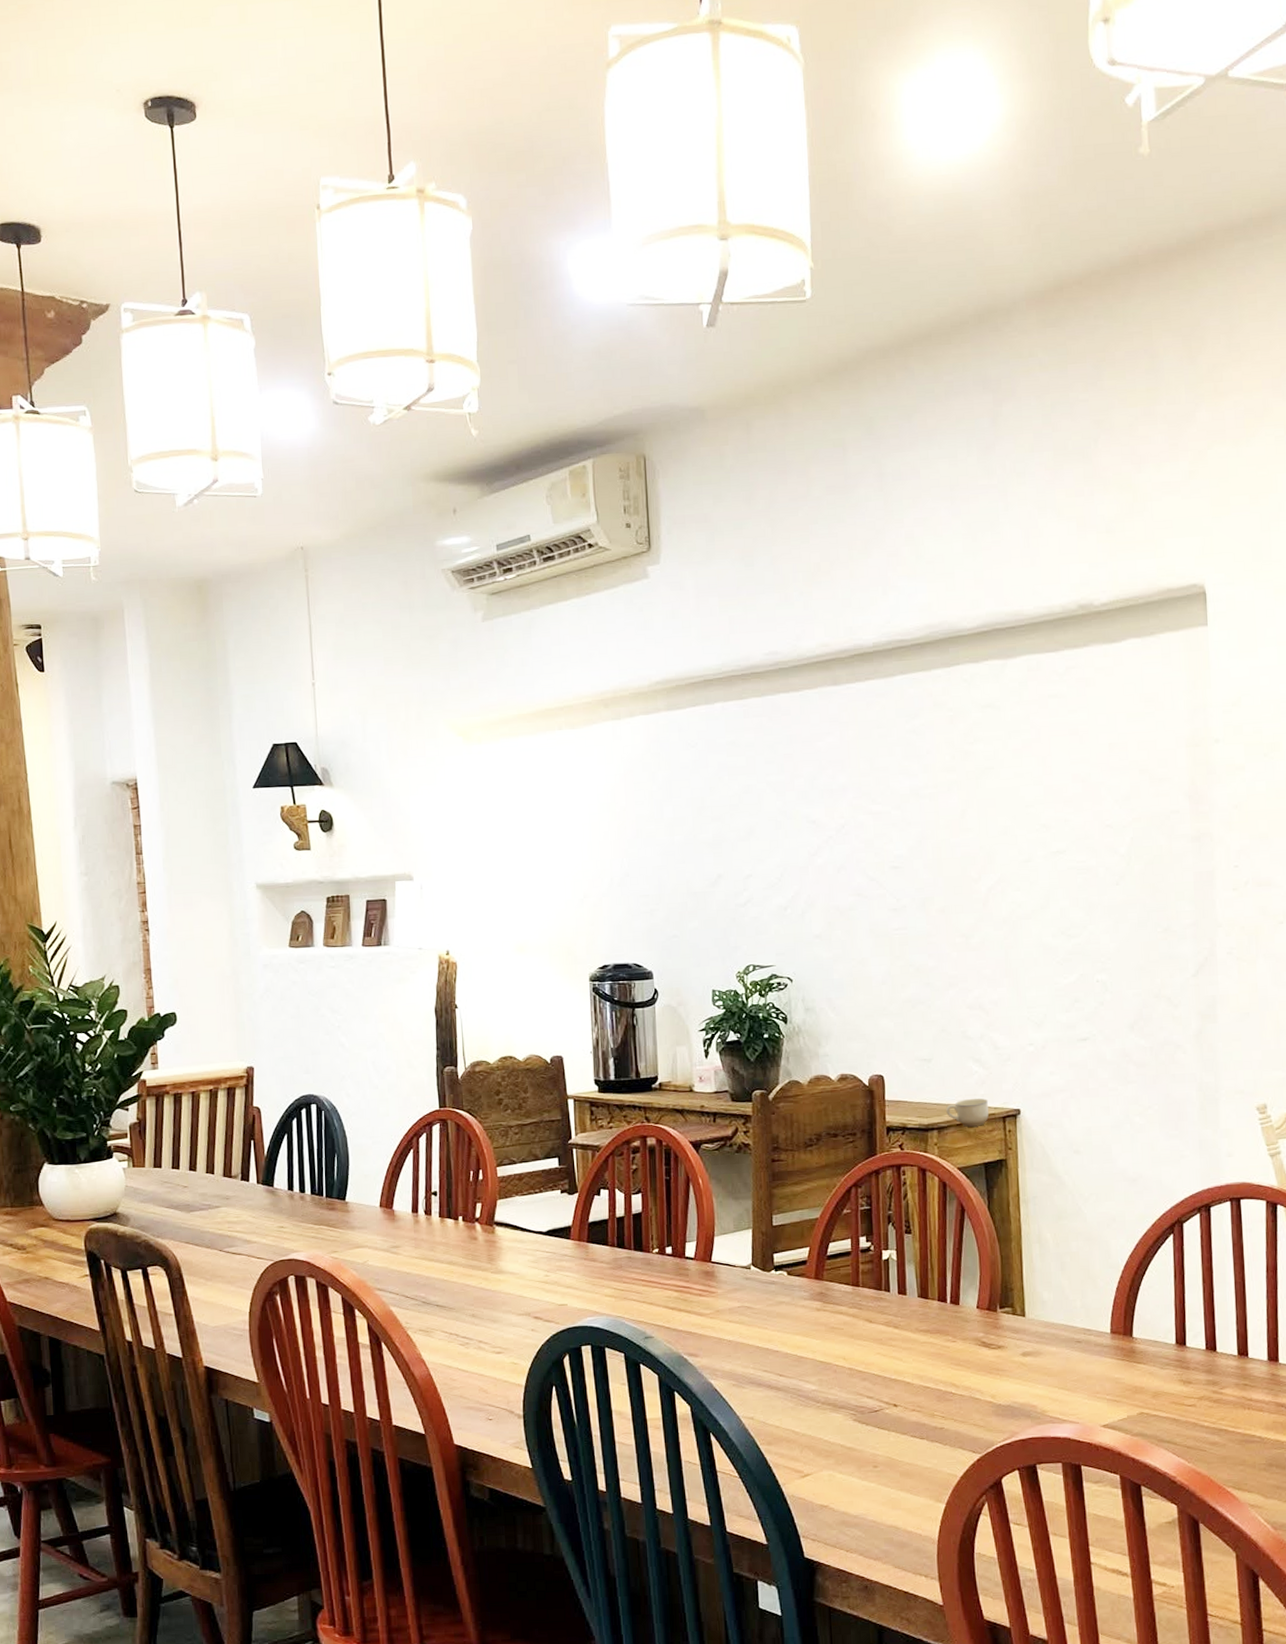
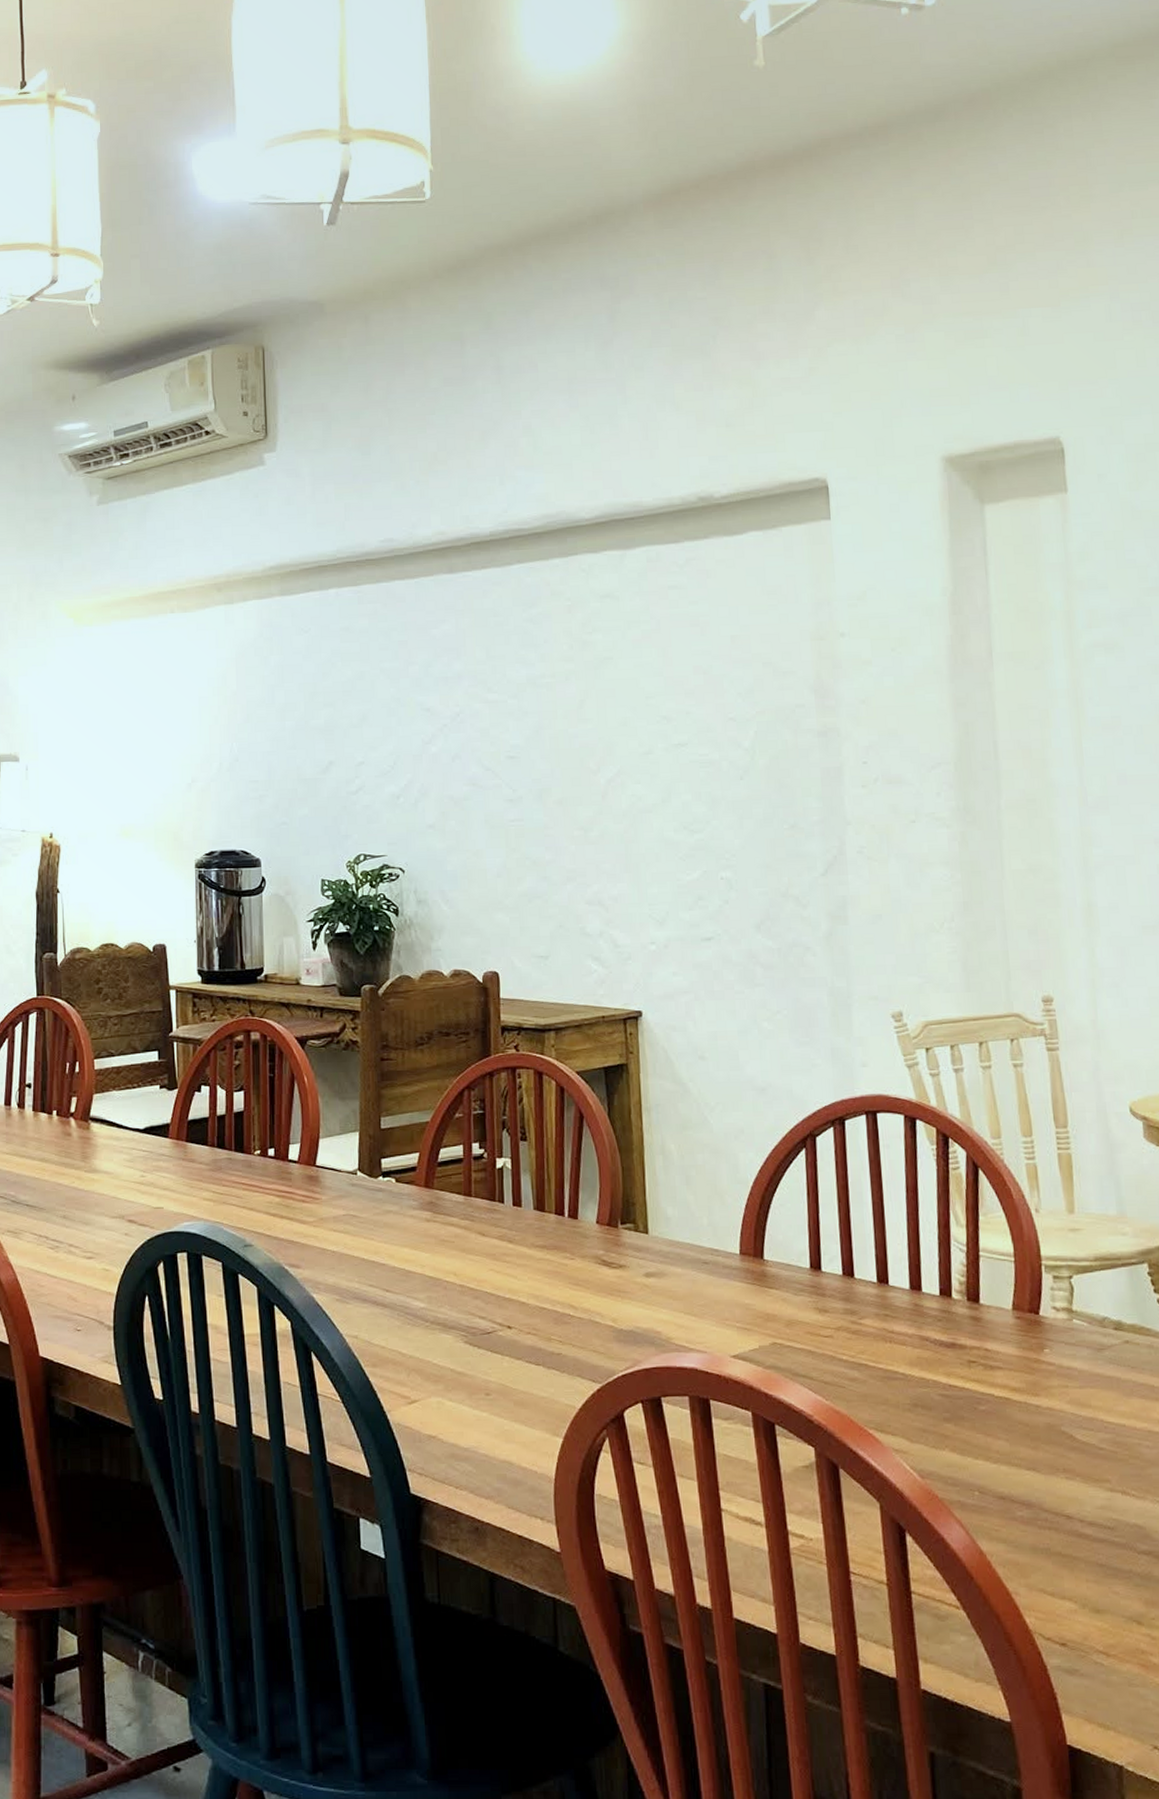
cup: present [946,1098,990,1127] -> none [564,998,610,1028]

